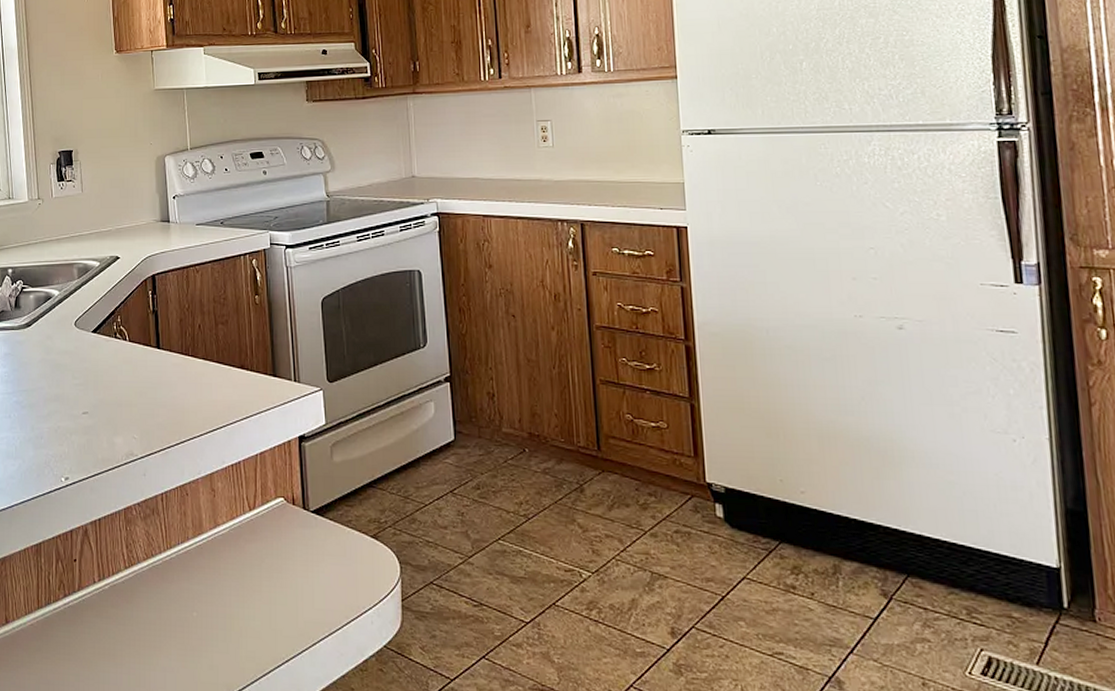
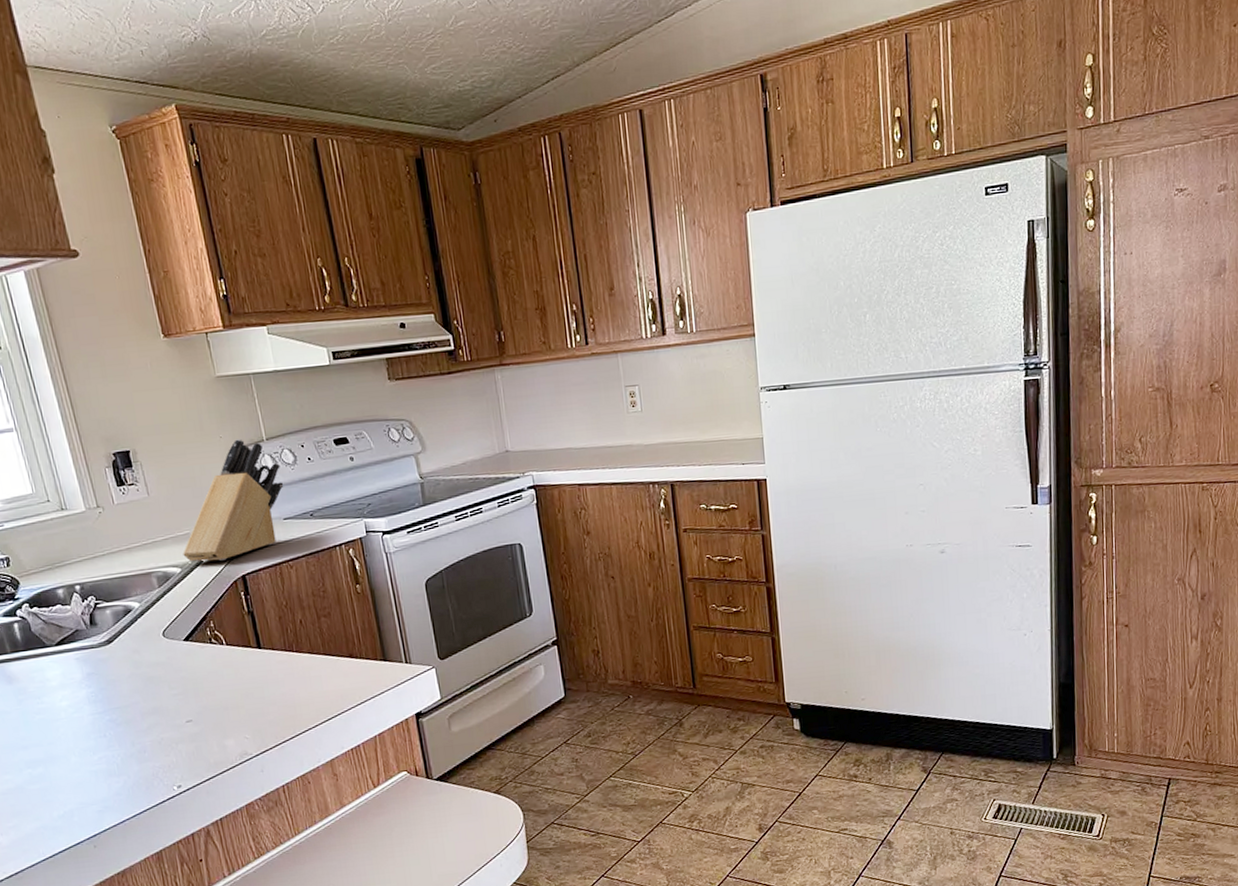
knife block: none [103,147,201,258] -> present [183,439,284,563]

